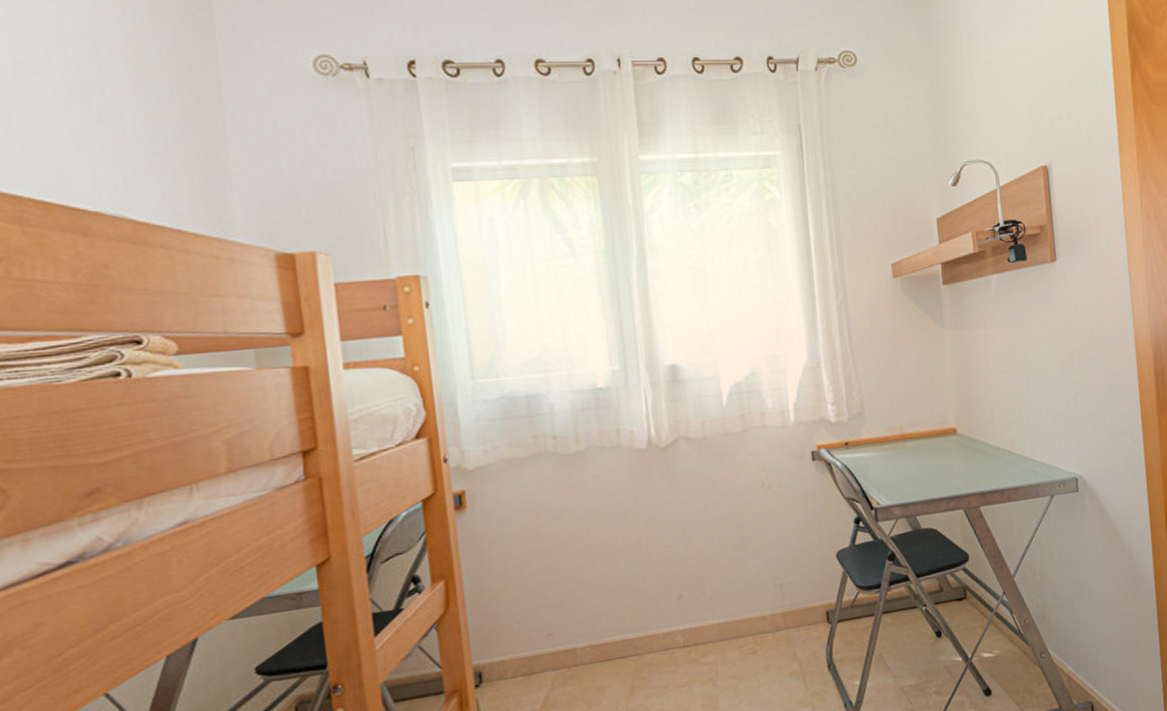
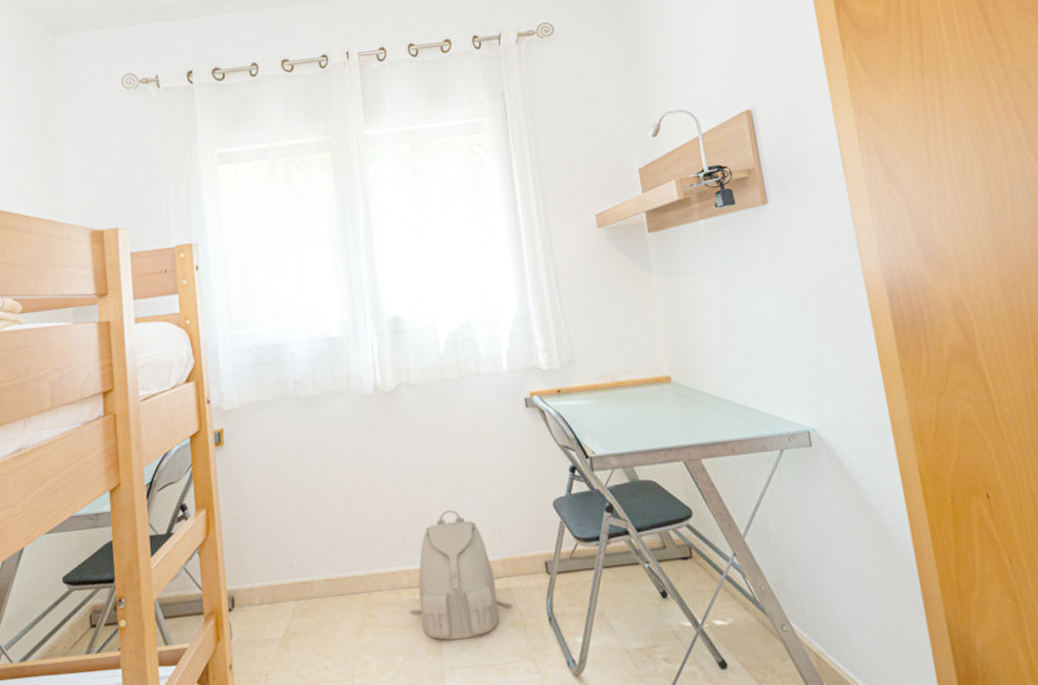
backpack: none [684,566,794,696] -> present [409,509,514,640]

